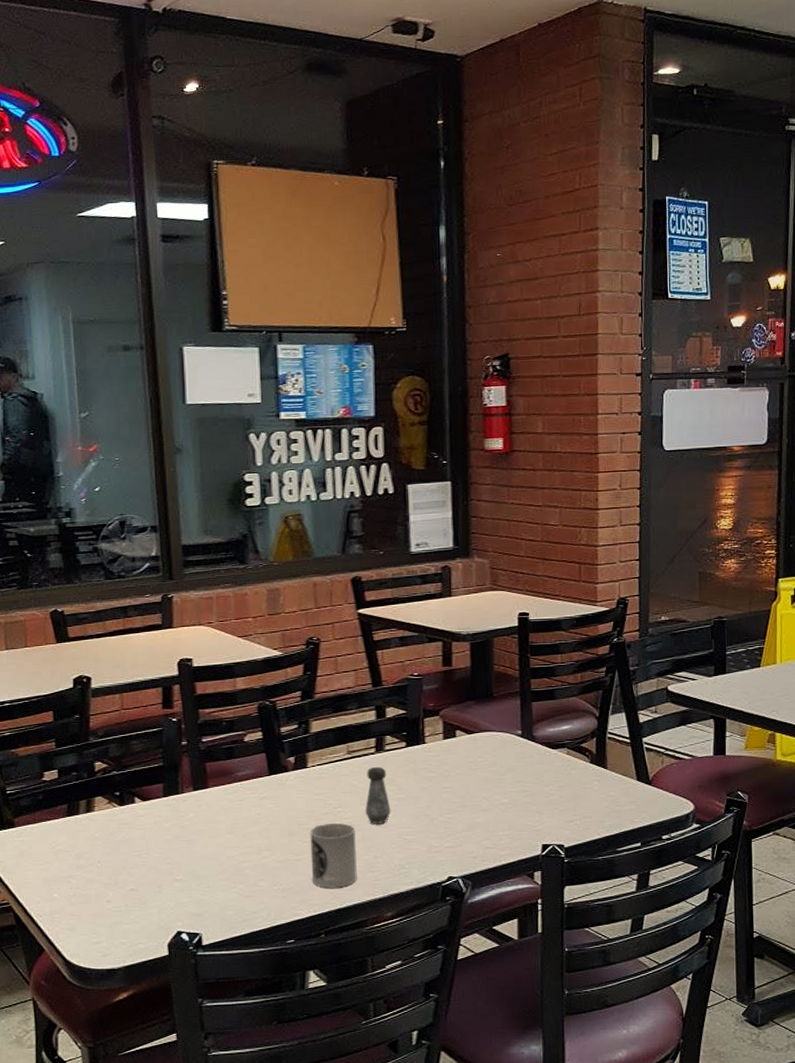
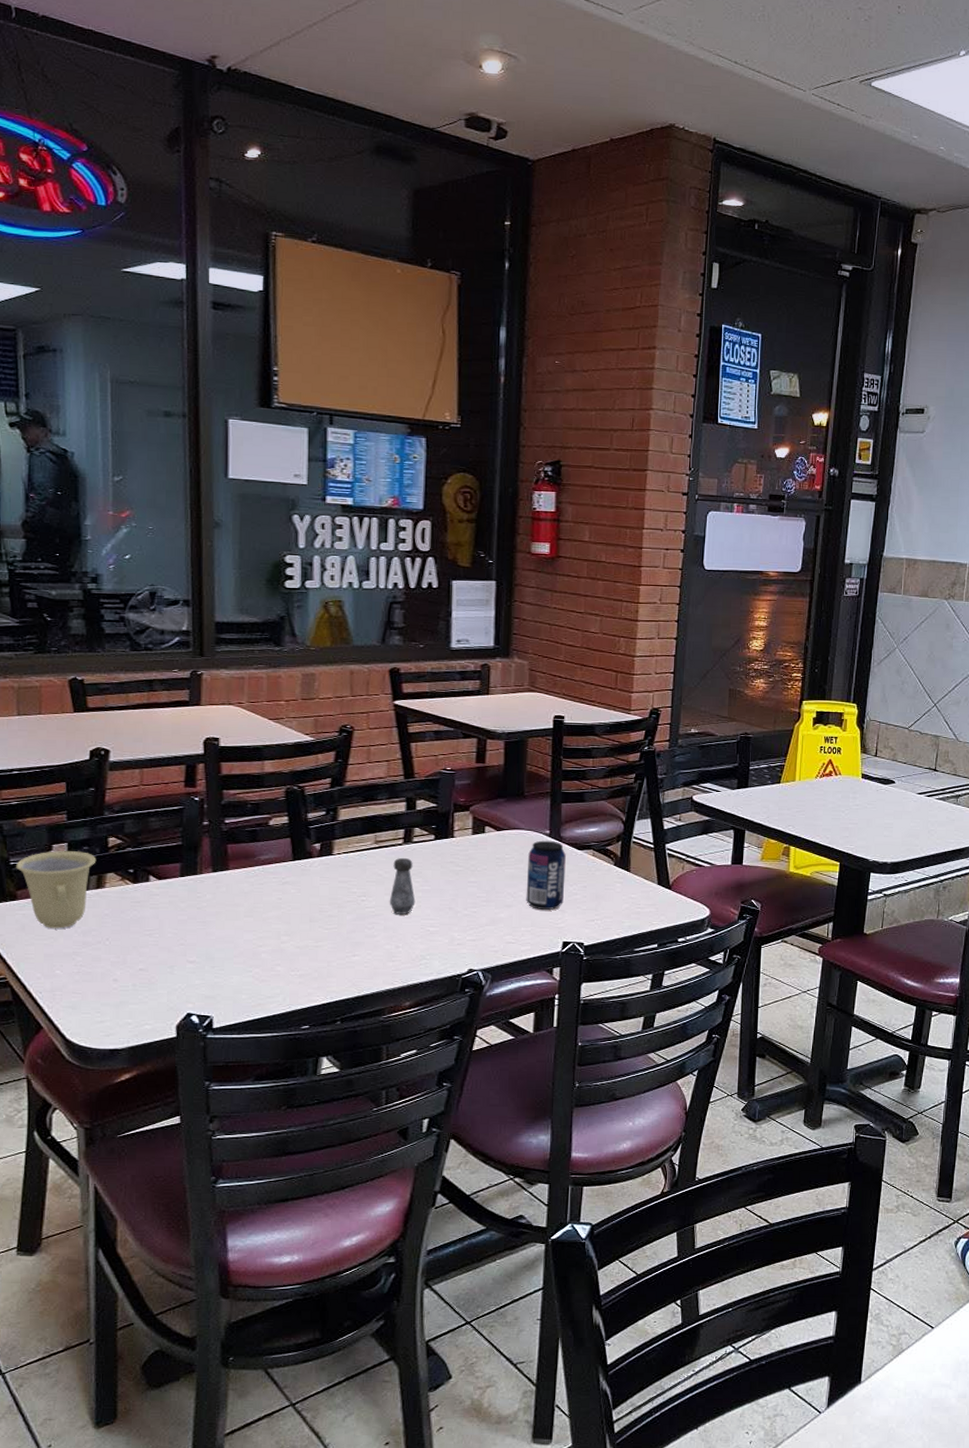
cup: none [12,777,85,853] -> present [16,851,97,929]
cup: present [310,823,357,888] -> none [331,912,378,976]
beverage can: none [501,741,541,812] -> present [526,840,566,910]

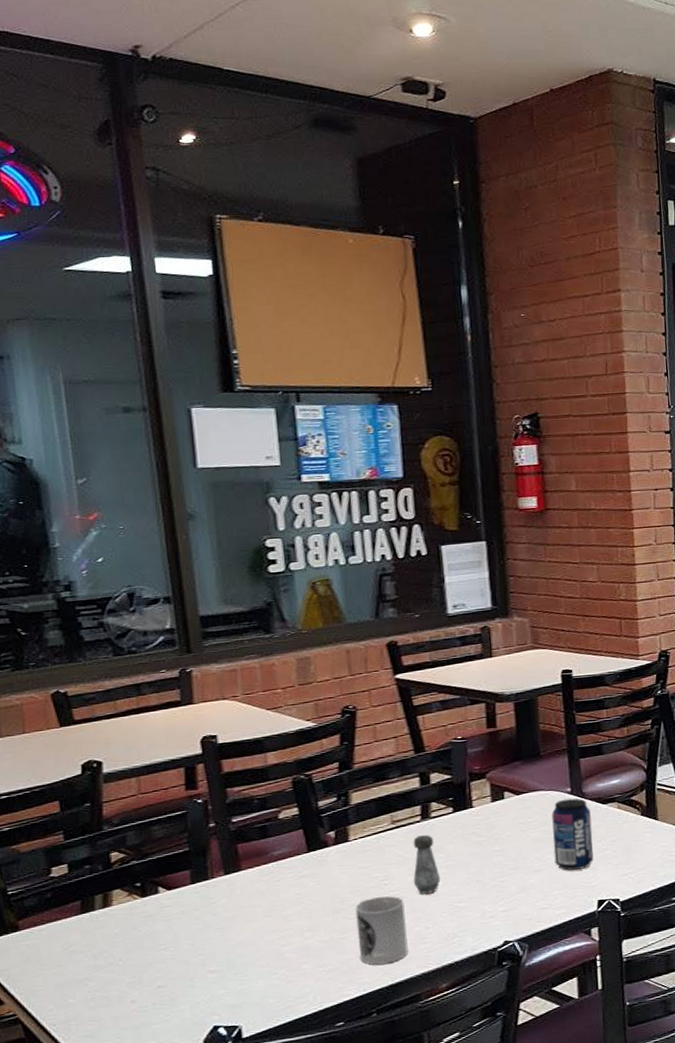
cup: present [16,851,97,929] -> none [14,871,100,956]
cup: none [331,912,378,976] -> present [355,896,408,965]

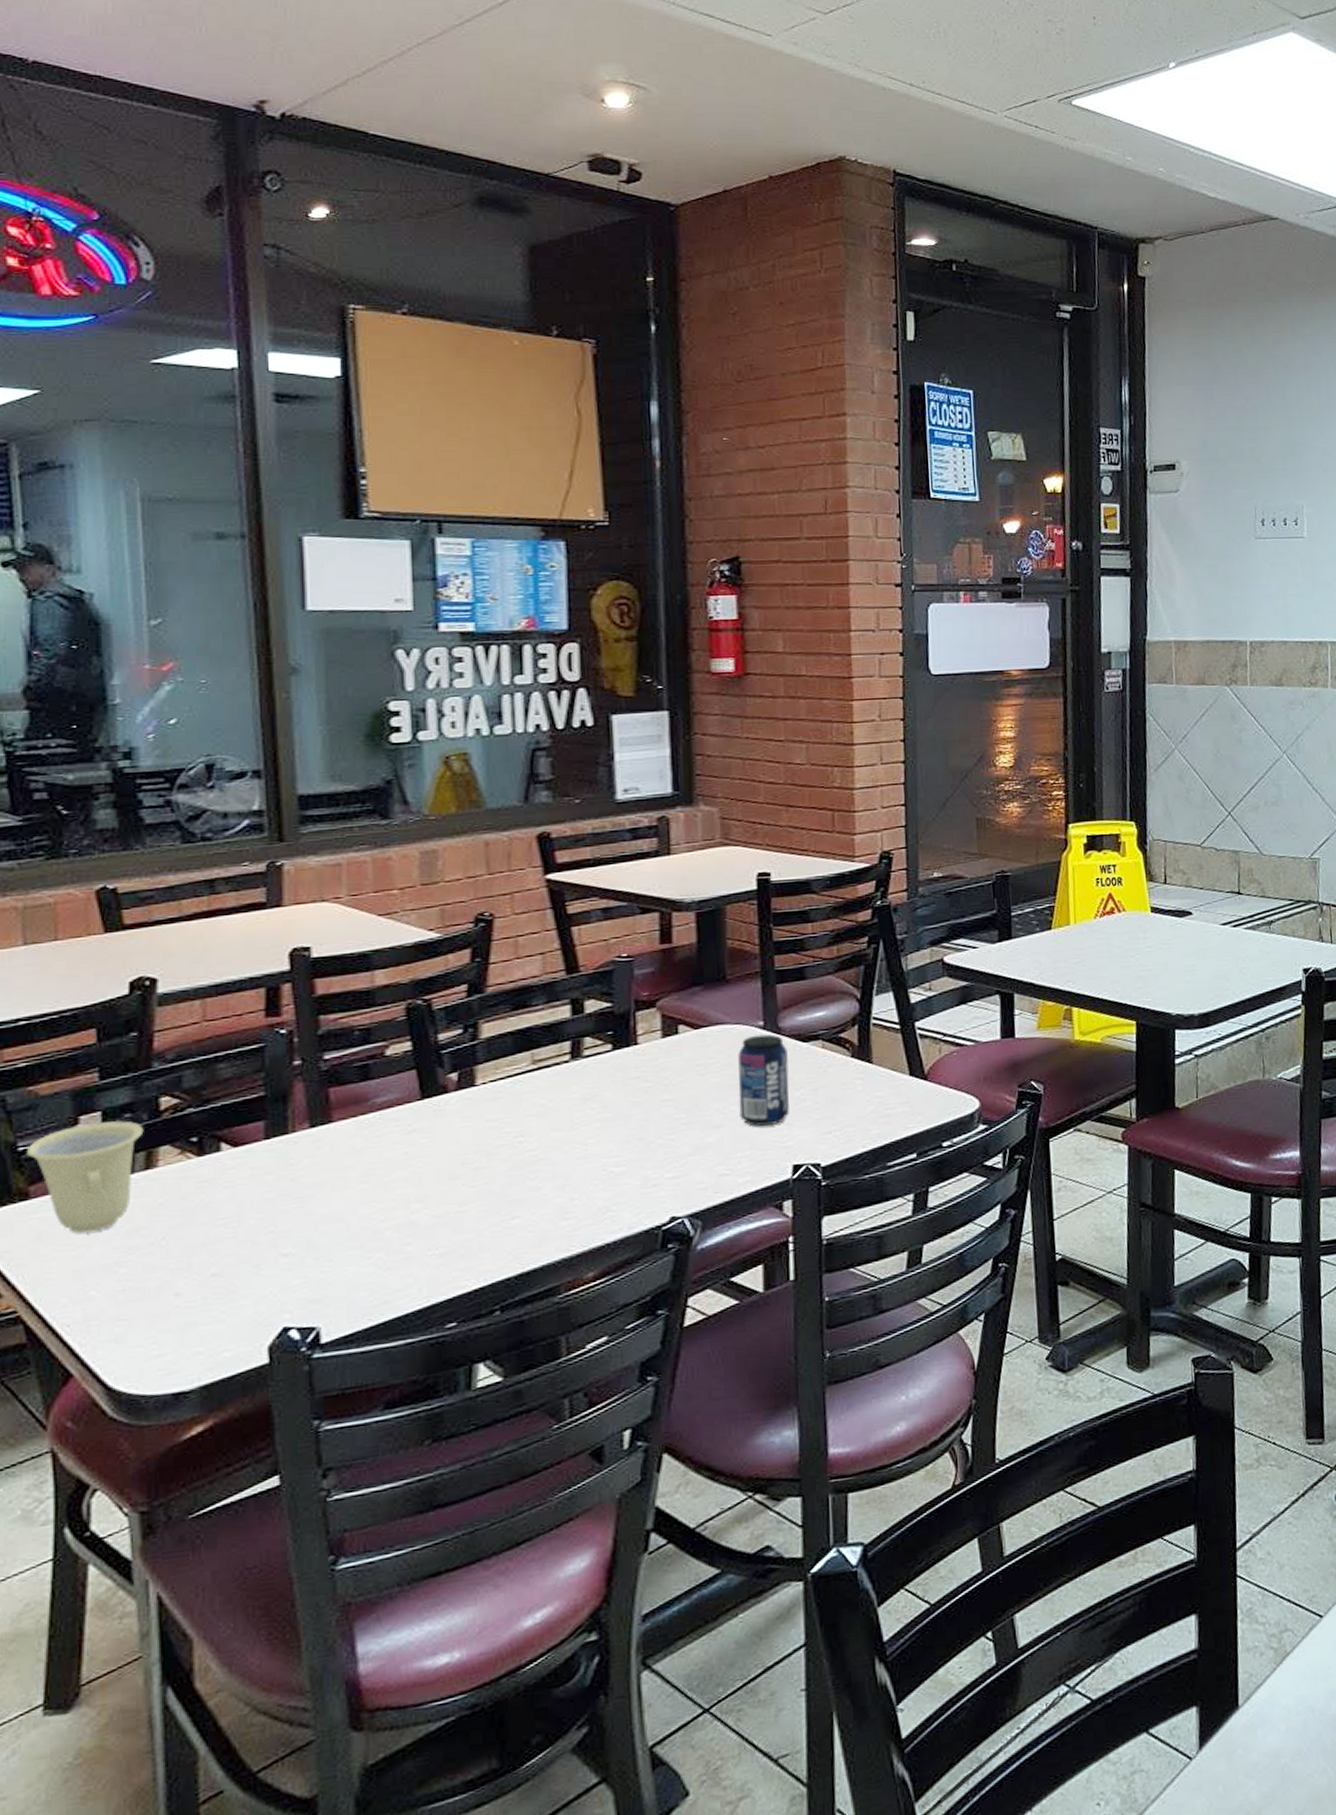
cup: none [14,871,100,956] -> present [27,1121,144,1234]
cup: present [355,896,408,965] -> none [479,1157,546,1247]
salt shaker: present [413,834,441,894] -> none [556,1078,592,1155]

